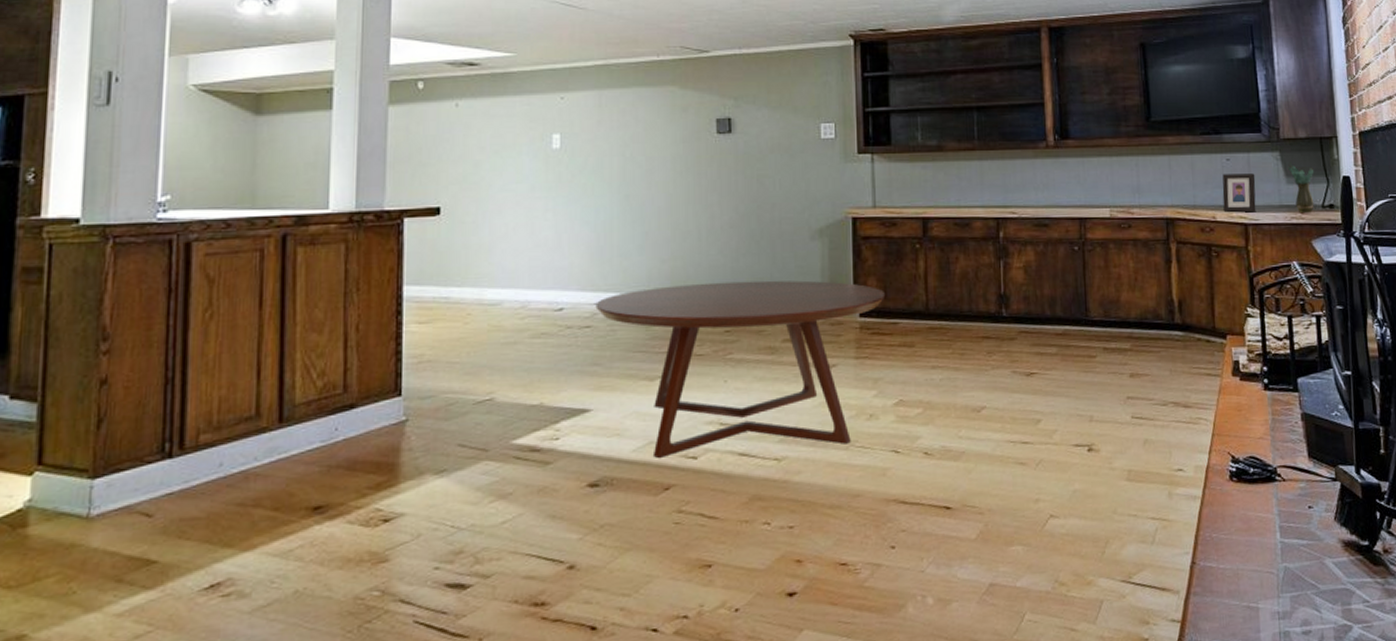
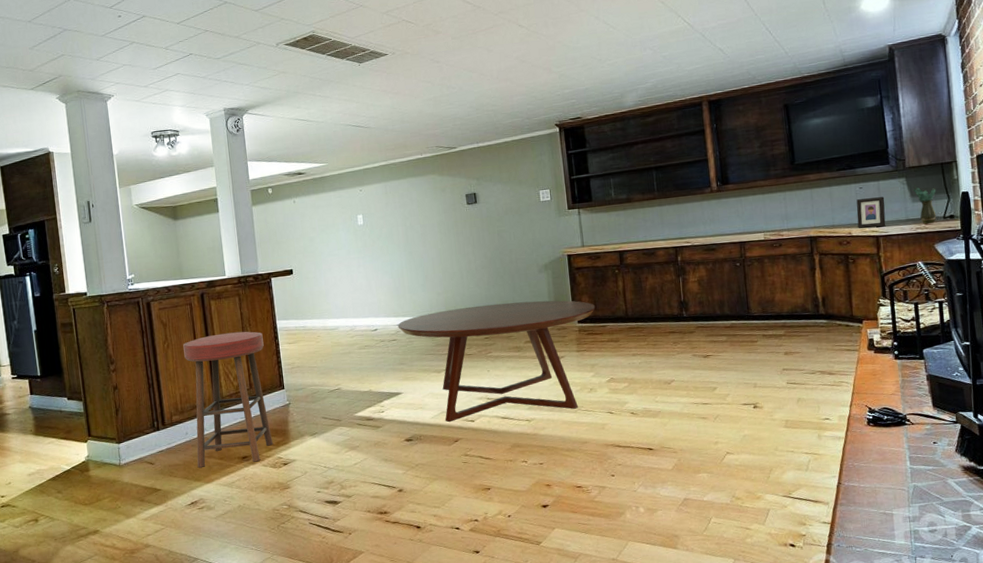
bar stool: none [230,299,377,524] -> present [183,331,273,468]

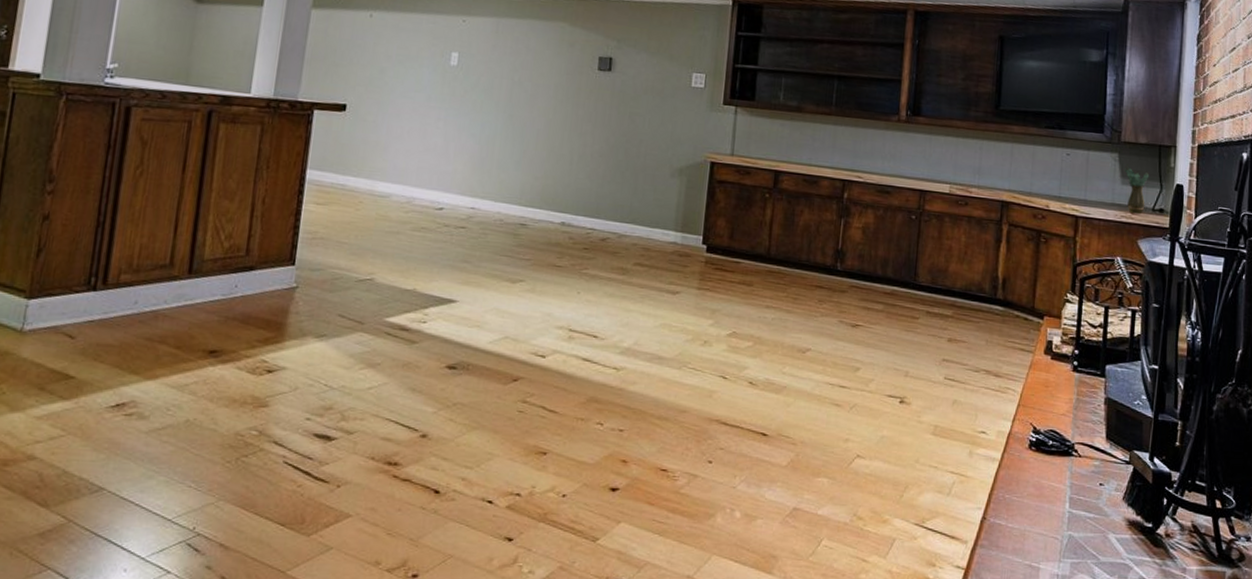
bar stool: present [183,331,273,468] -> none [139,170,283,361]
coffee table: present [397,300,596,422] -> none [471,201,733,364]
picture frame: present [856,197,886,229] -> none [1057,167,1092,207]

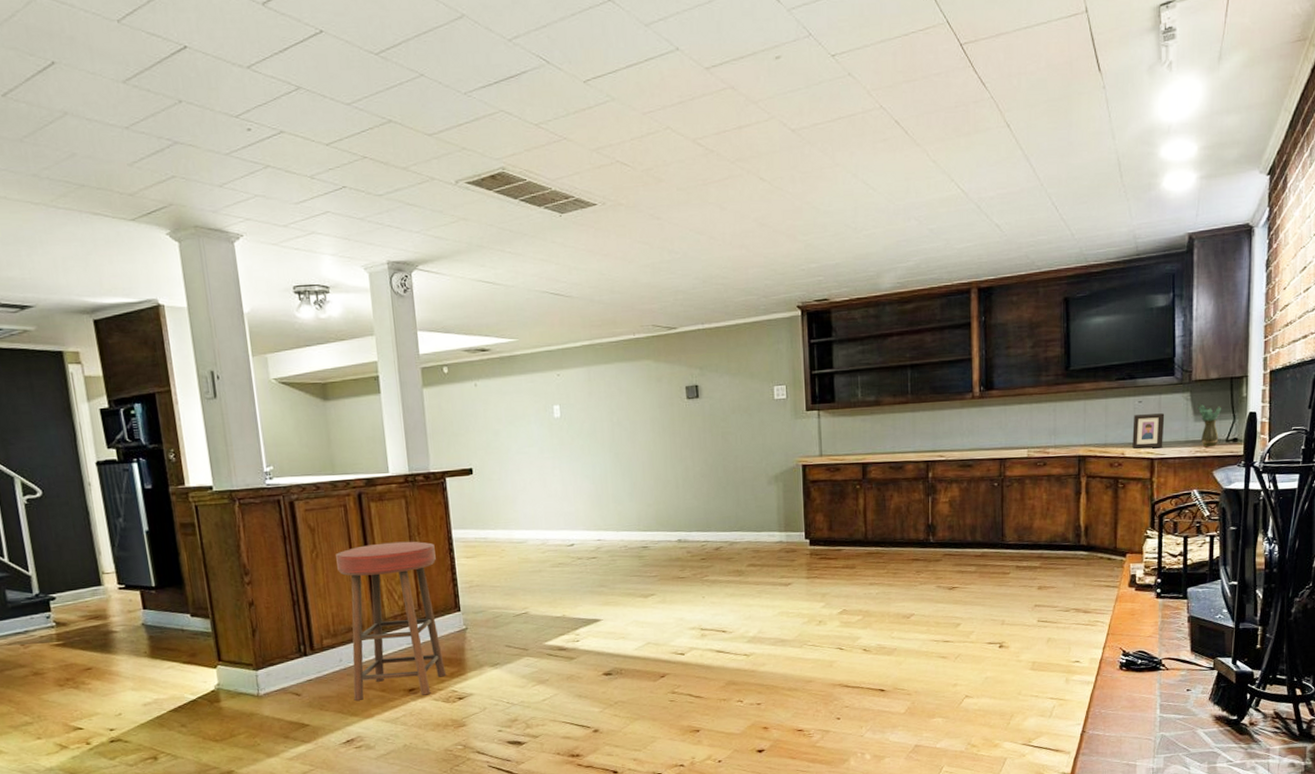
bar stool: none [139,170,283,361] -> present [336,541,446,701]
picture frame: none [1057,167,1092,207] -> present [1132,413,1165,449]

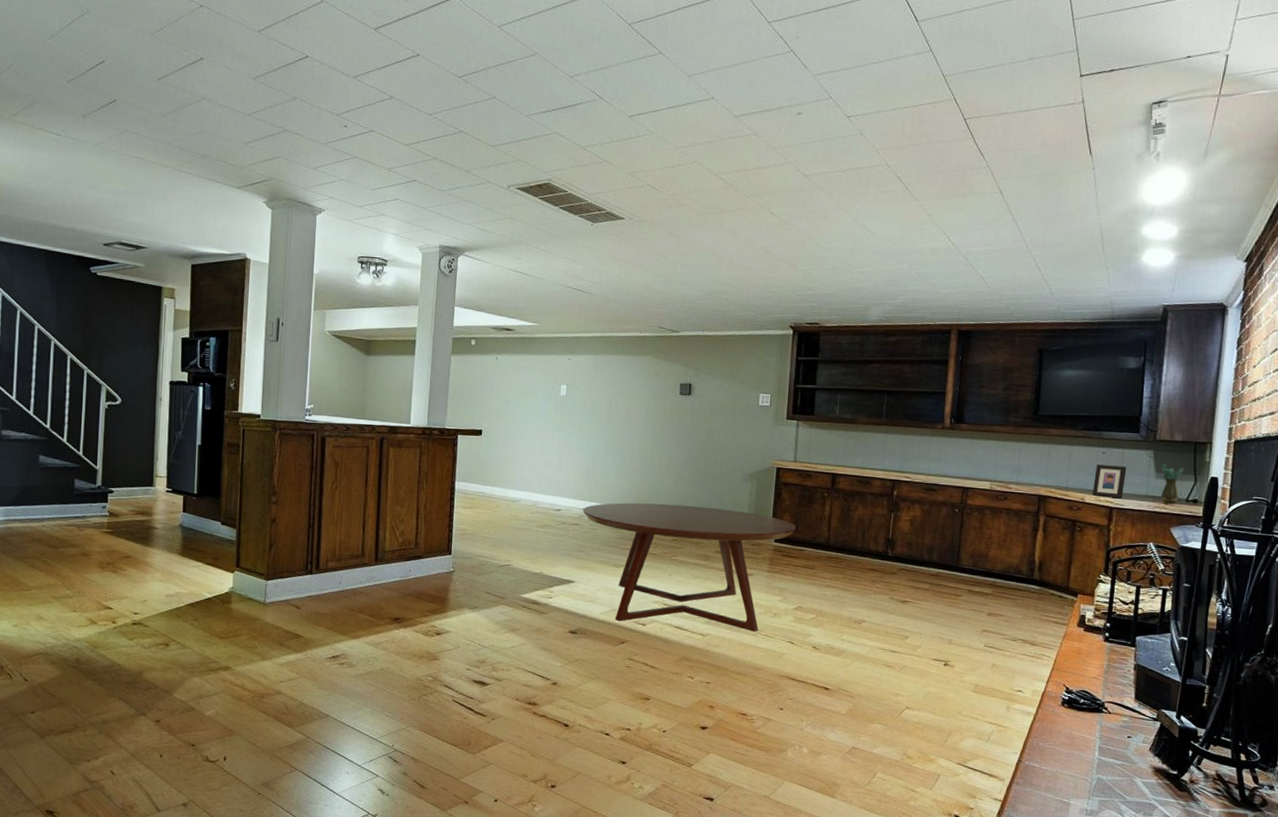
bar stool: present [336,541,446,701] -> none [345,484,438,626]
coffee table: none [598,517,831,654] -> present [583,502,797,632]

